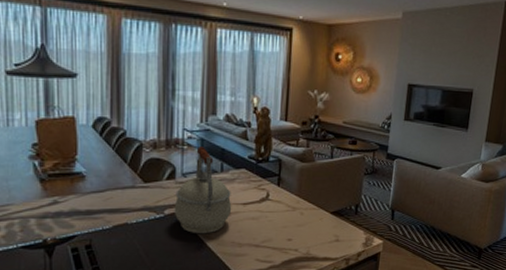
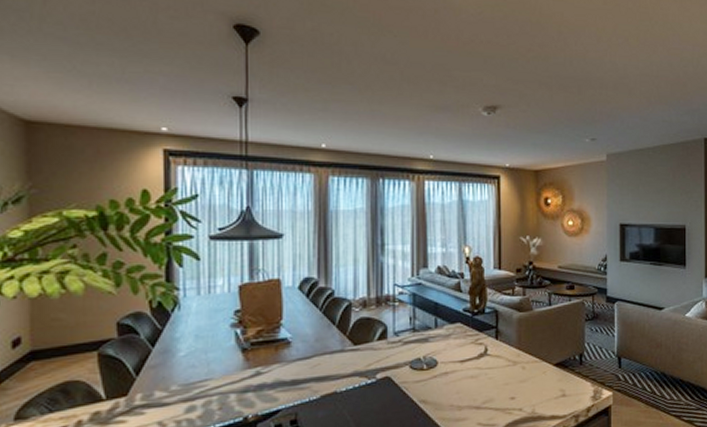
kettle: present [174,146,232,234] -> none [386,302,449,399]

